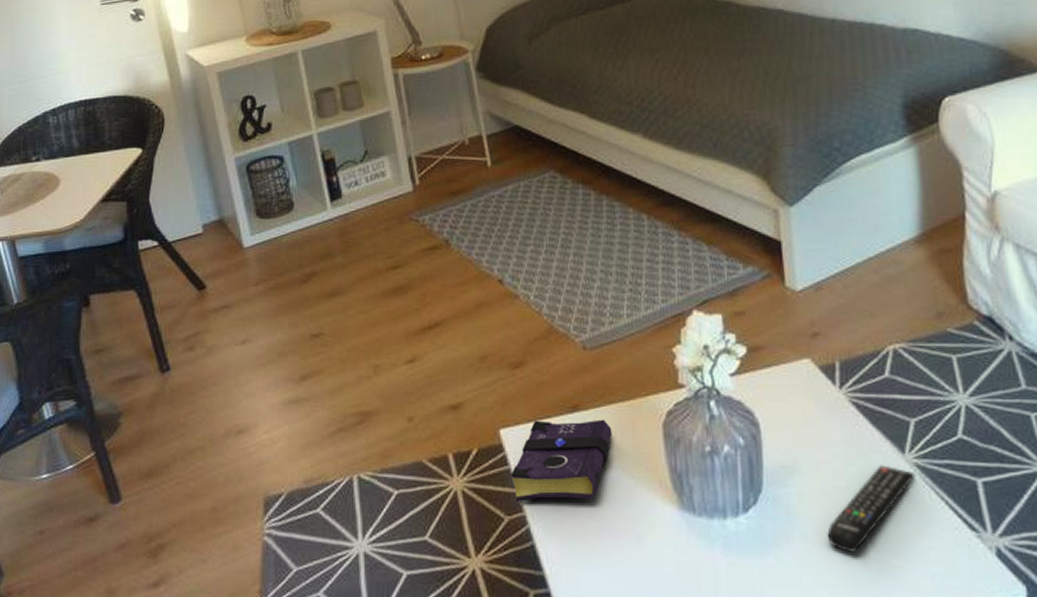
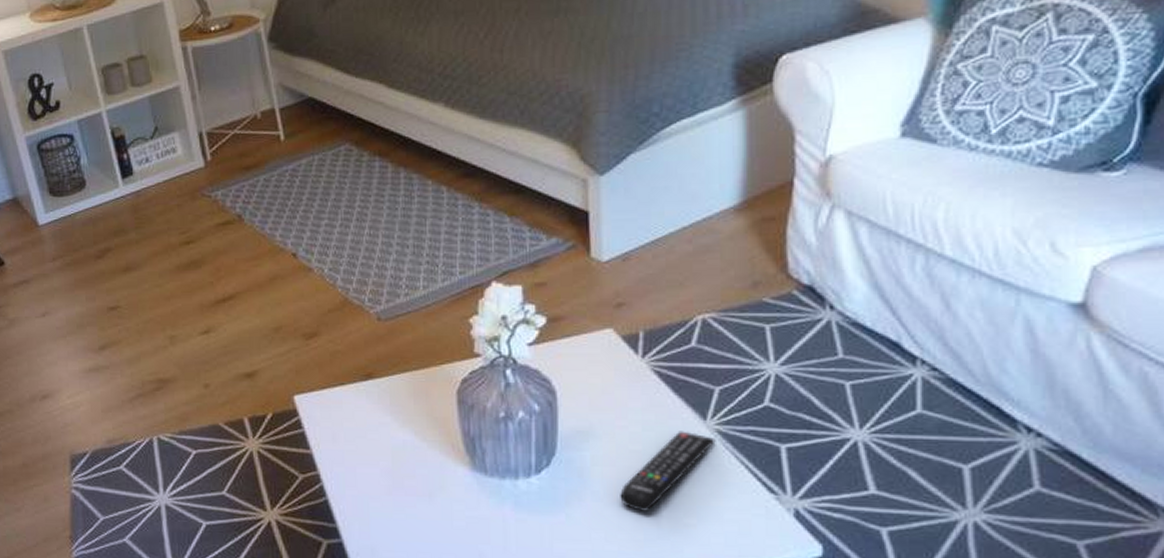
book: present [511,419,613,502] -> none [305,386,406,462]

